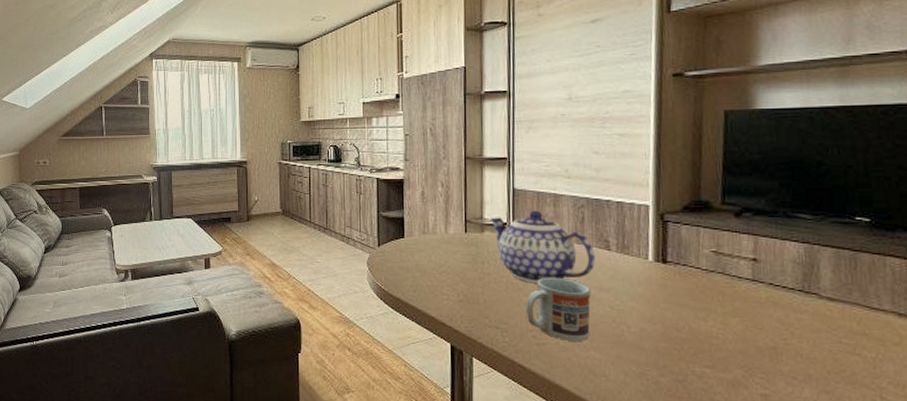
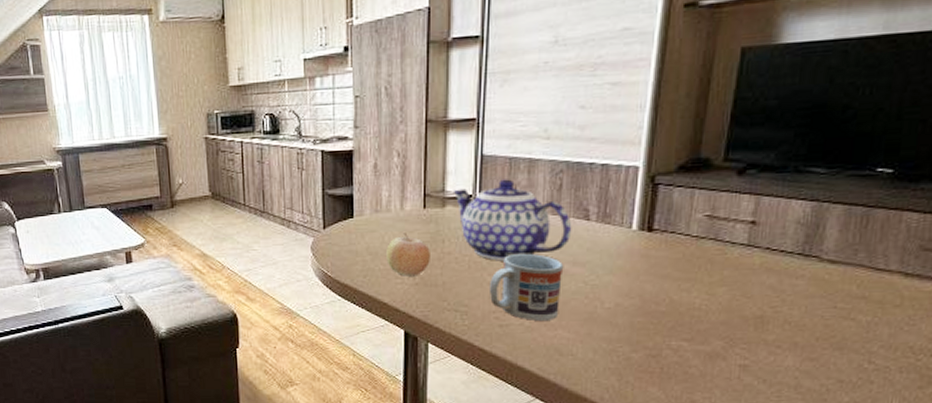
fruit: none [433,252,473,294] -> present [386,231,432,277]

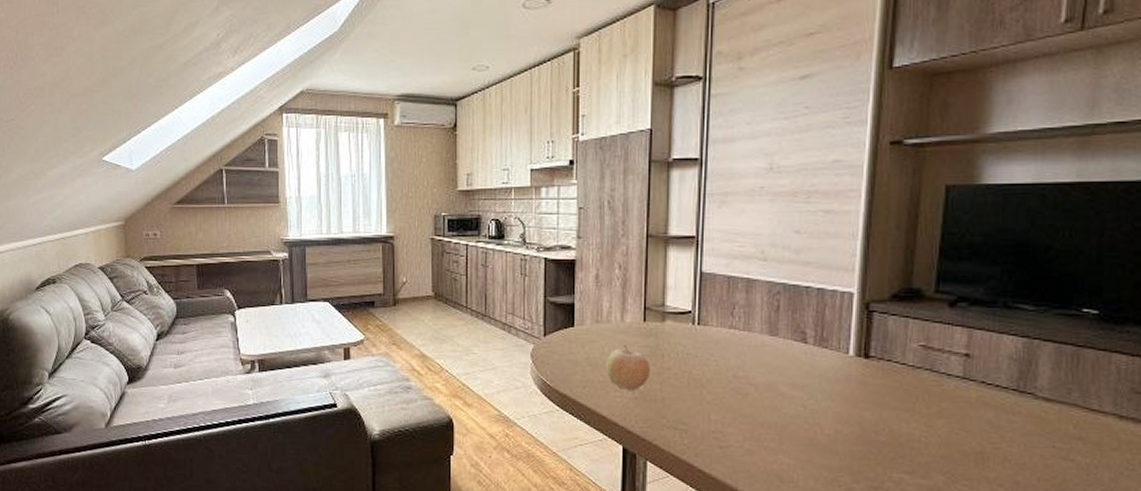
teapot: present [453,179,572,261] -> none [672,297,790,380]
cup: present [490,253,564,321] -> none [709,372,783,444]

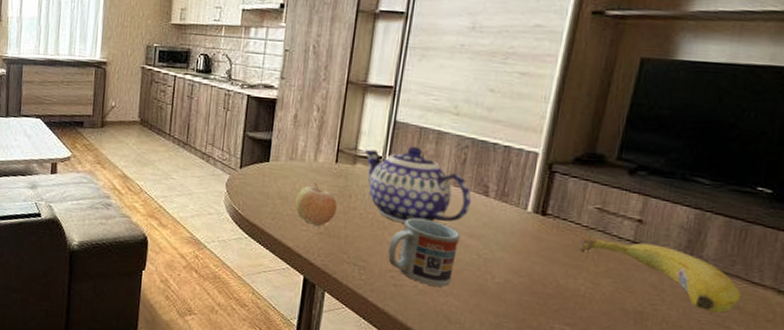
teapot: none [672,297,790,380] -> present [364,146,472,223]
cup: none [709,372,783,444] -> present [388,217,461,287]
fruit: none [908,376,1082,446] -> present [579,236,741,313]

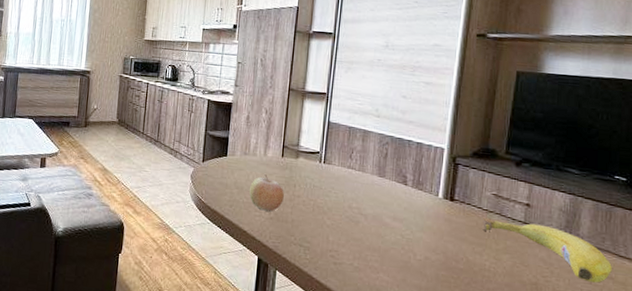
teapot: present [364,146,472,223] -> none [305,143,394,209]
cup: present [388,217,461,287] -> none [328,204,387,264]

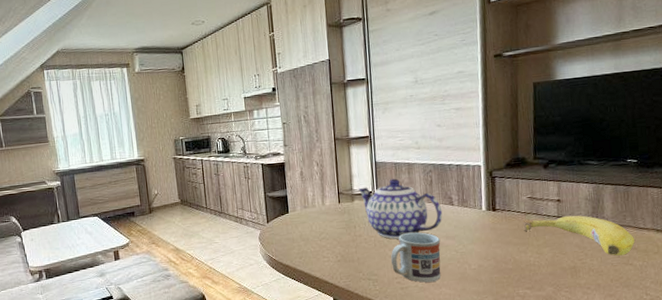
fruit: present [249,173,285,212] -> none [315,221,348,256]
teapot: none [305,143,394,209] -> present [358,178,443,239]
cup: none [328,204,387,264] -> present [391,232,441,283]

